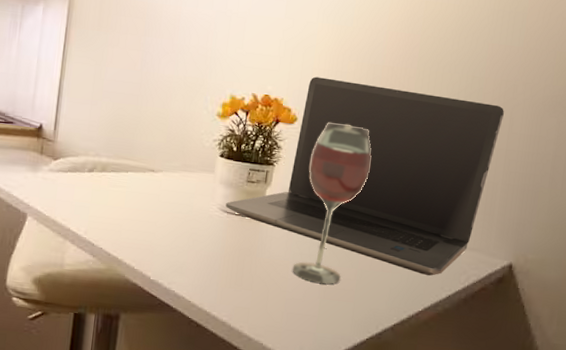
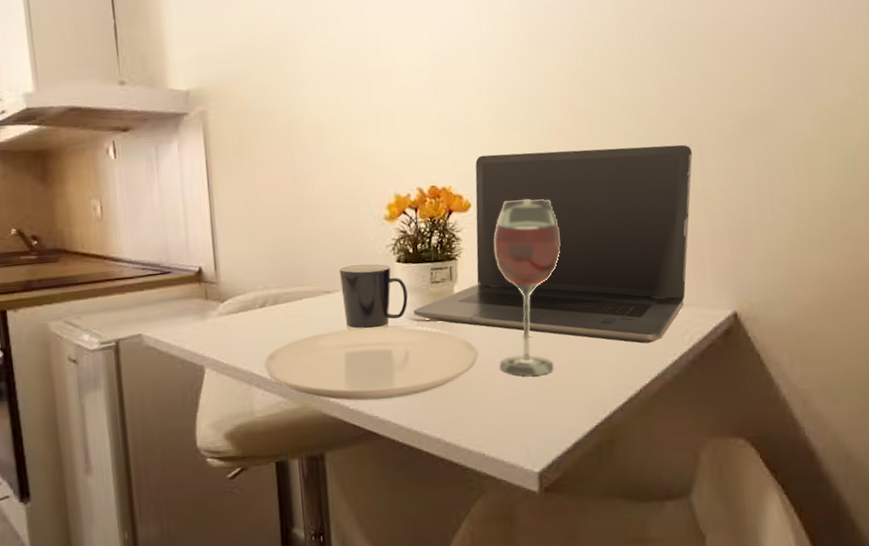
plate: none [81,206,276,279] -> present [264,327,479,401]
mug: none [162,151,224,214] -> present [340,264,408,330]

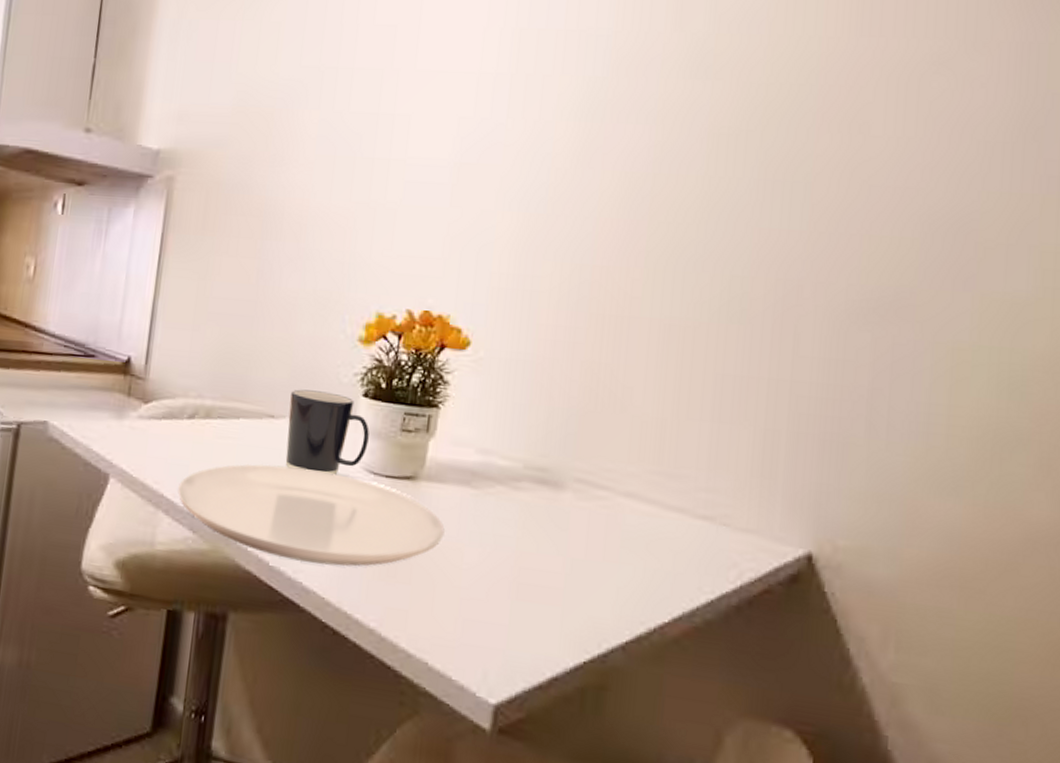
laptop computer: present [413,144,693,344] -> none [372,284,784,569]
wineglass: present [493,199,561,376] -> none [469,345,582,578]

